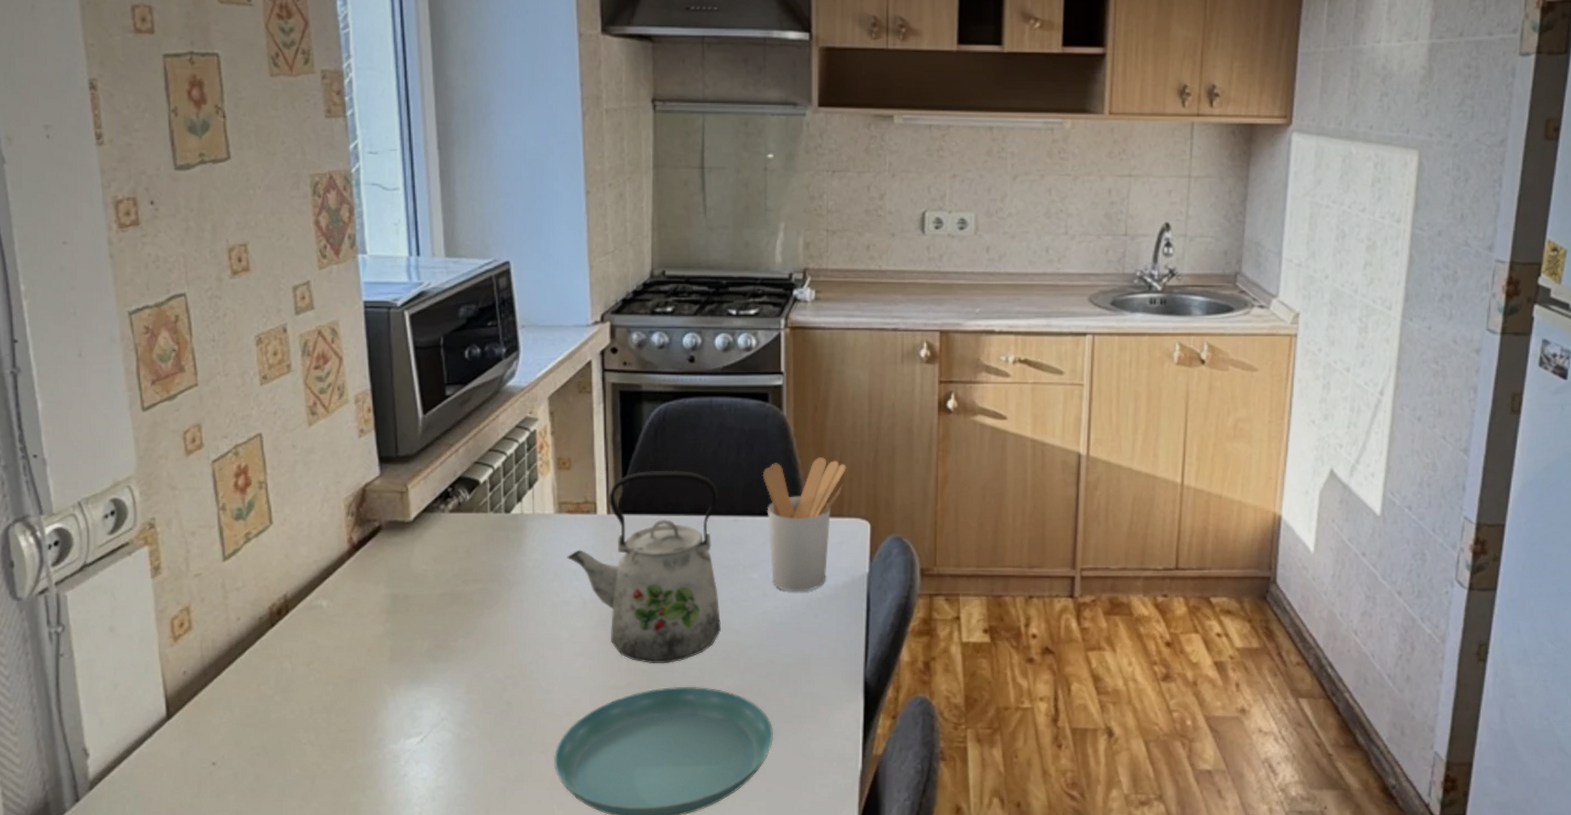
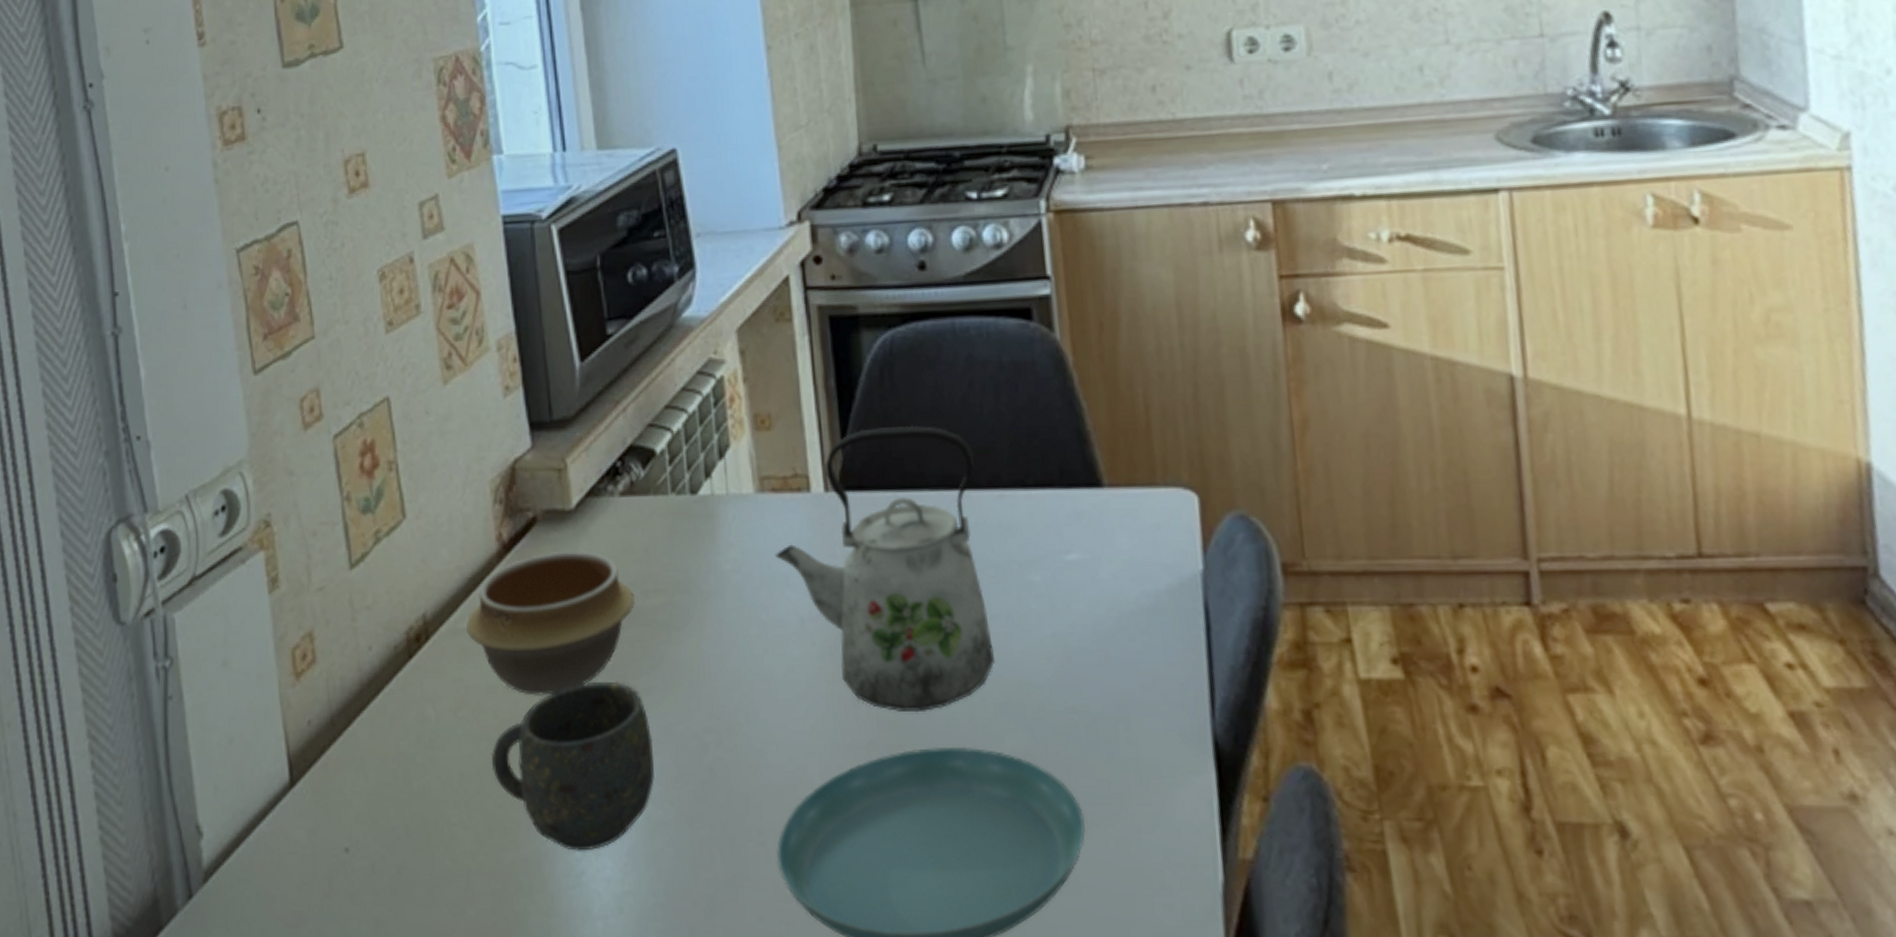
bowl: none [320,551,458,653] -> present [466,551,636,696]
mug: none [337,643,465,760] -> present [492,681,654,851]
utensil holder: present [762,457,846,592] -> none [1033,398,1154,603]

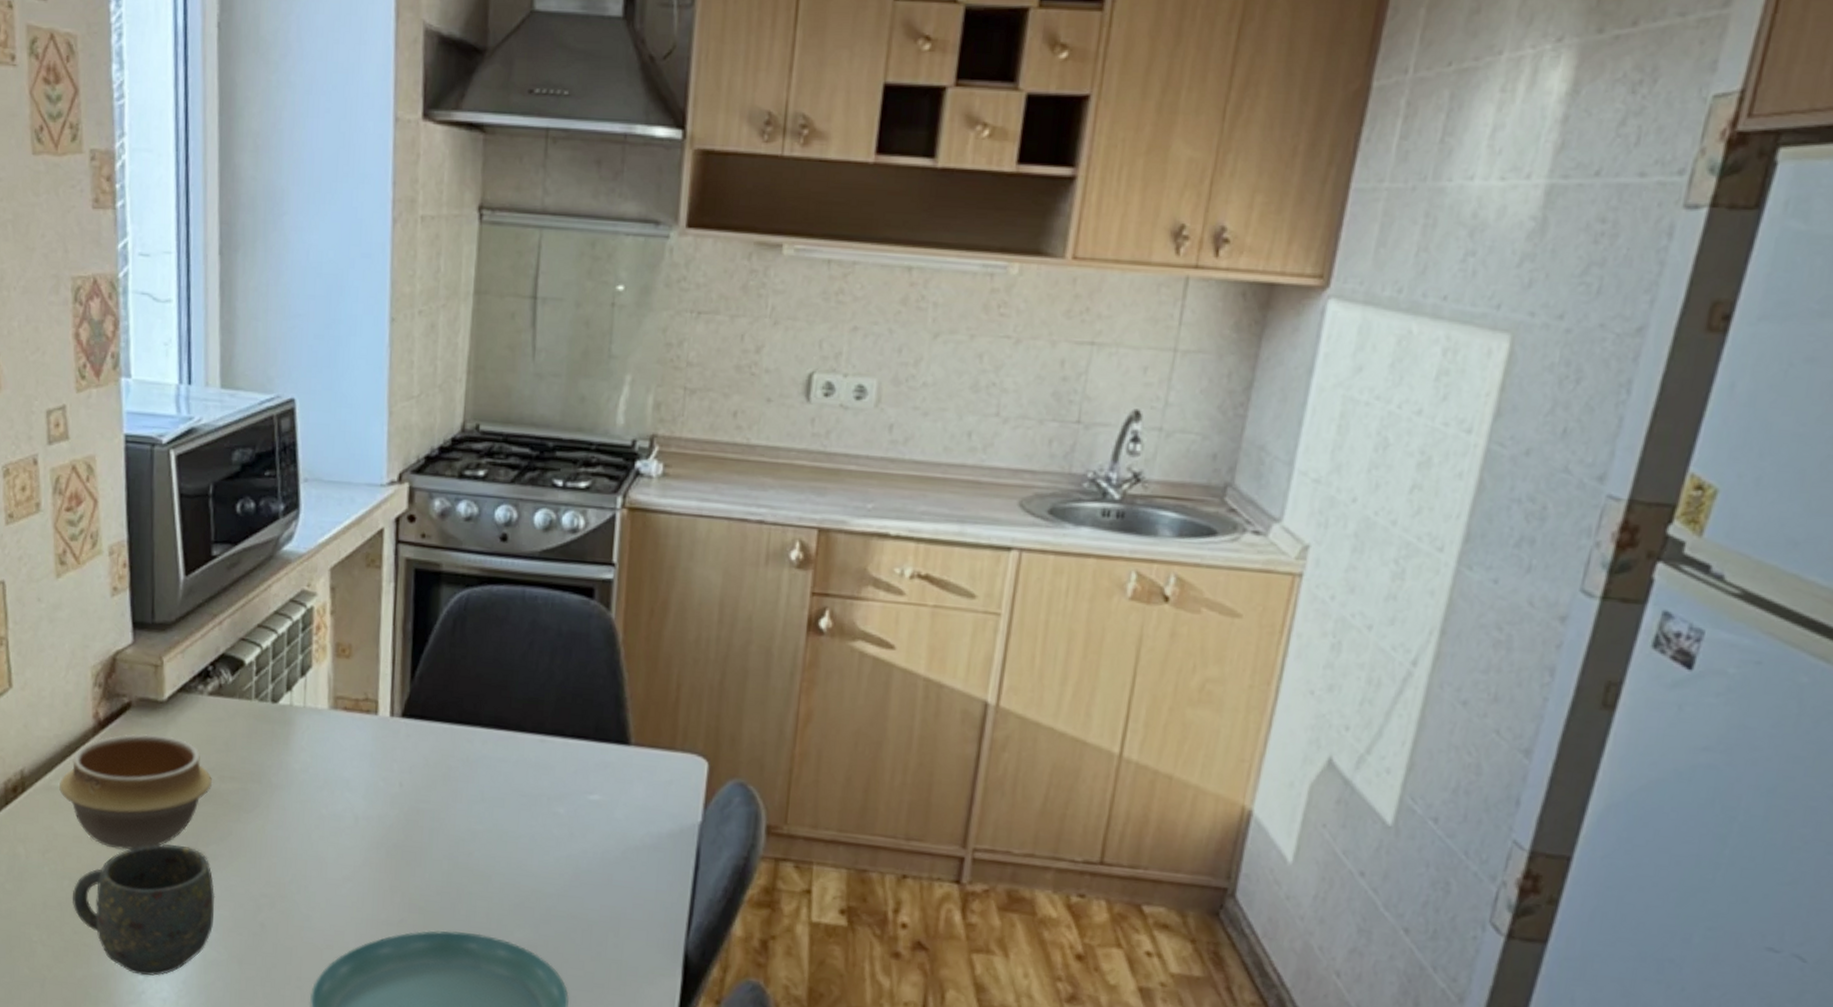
kettle: present [775,425,995,713] -> none [340,668,525,903]

